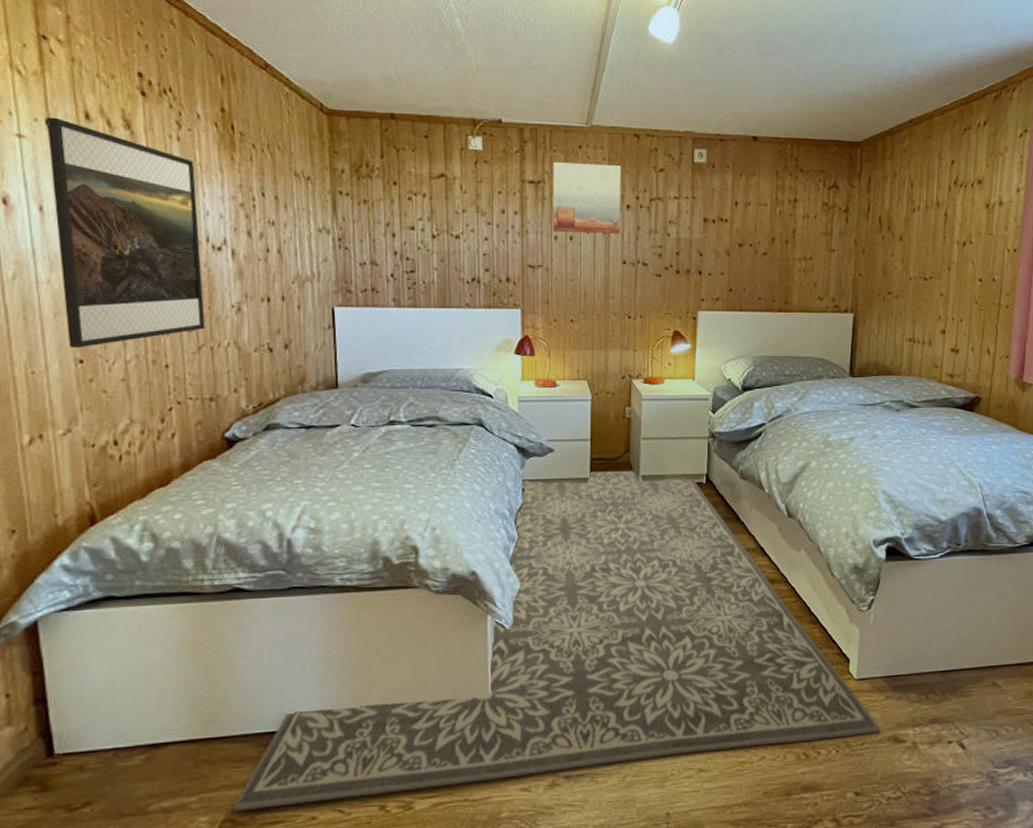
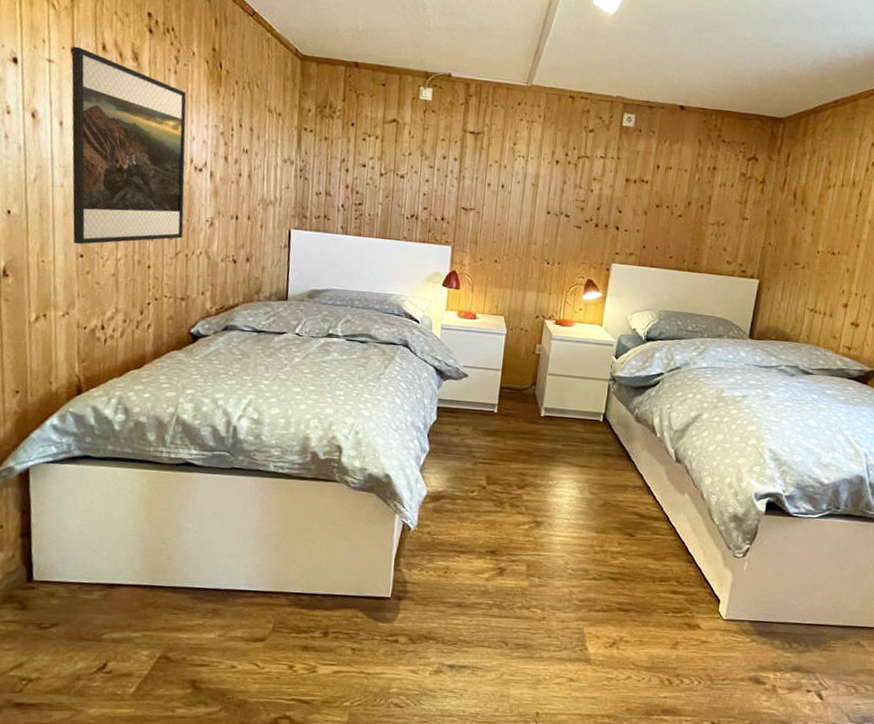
rug: present [232,470,880,811] -> none [168,398,742,672]
wall art: present [552,161,621,234] -> none [486,115,554,186]

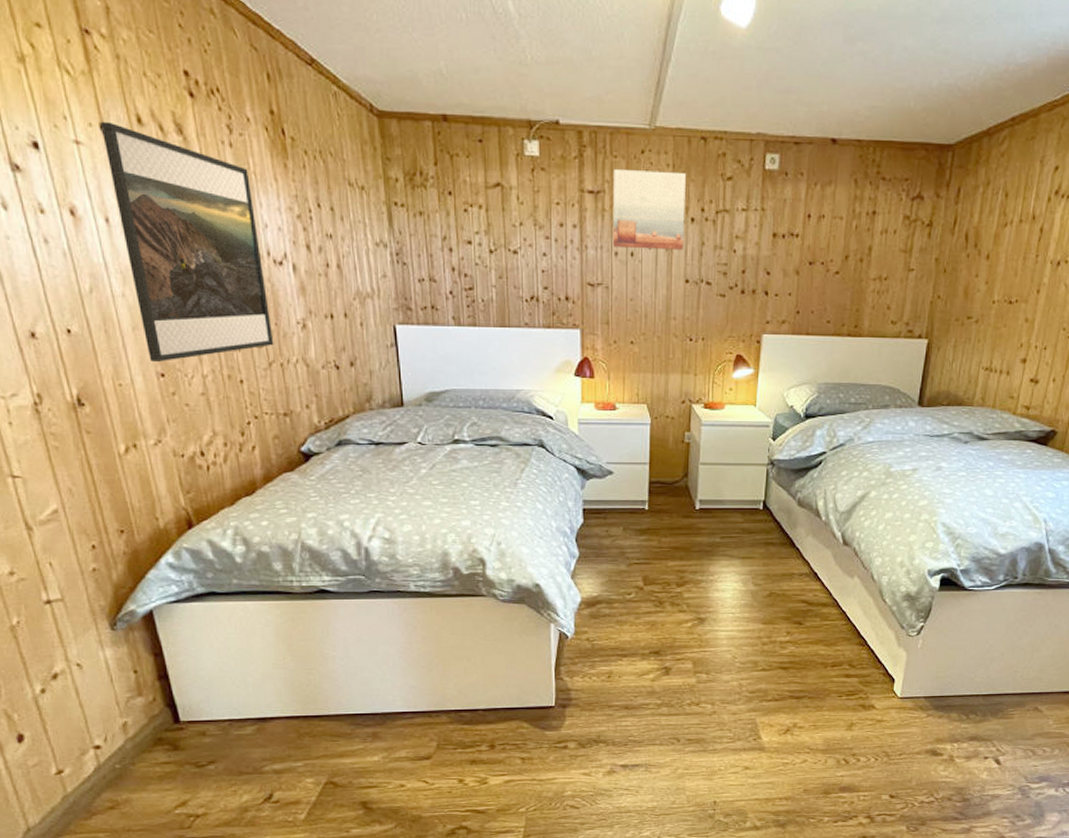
wall art: none [486,115,554,186] -> present [612,168,686,250]

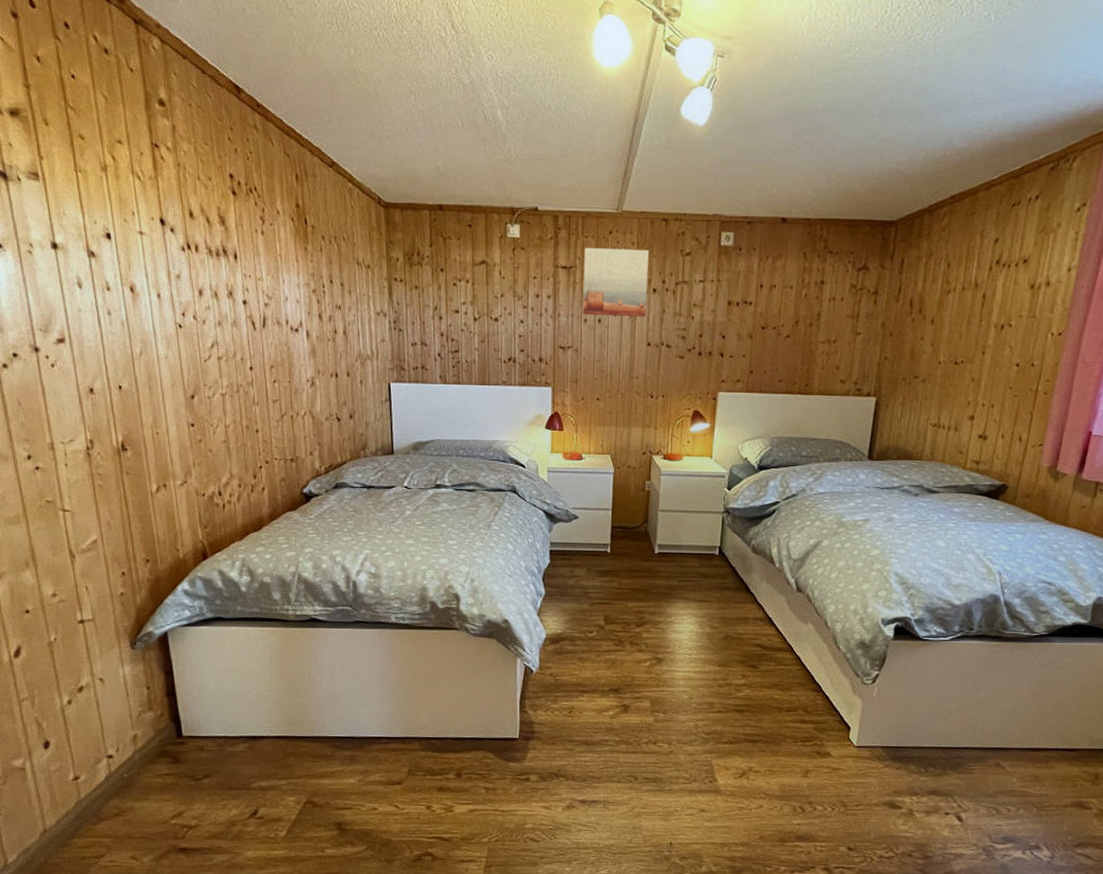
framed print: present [100,121,274,363] -> none [160,216,287,414]

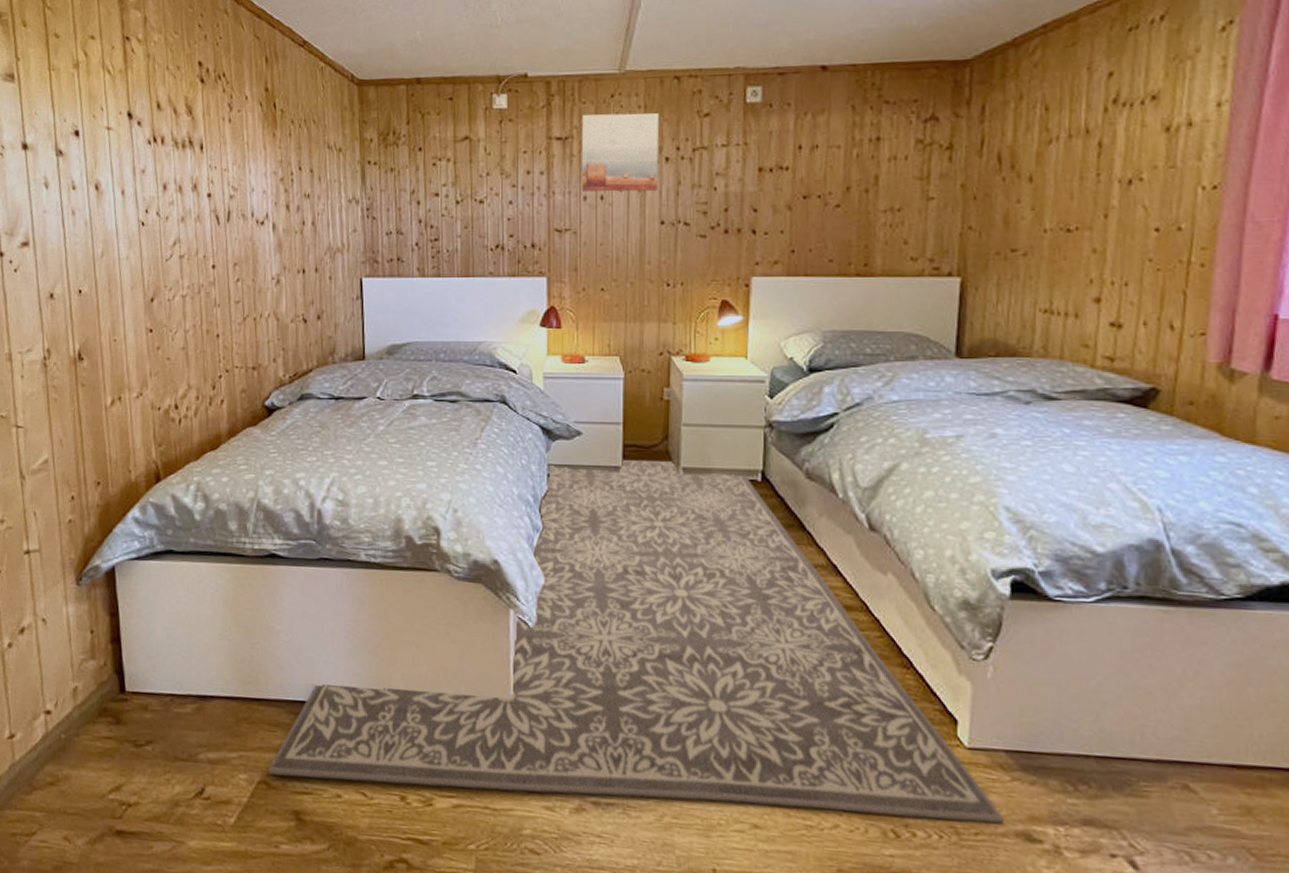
rug: none [313,538,876,798] -> present [267,459,1003,824]

